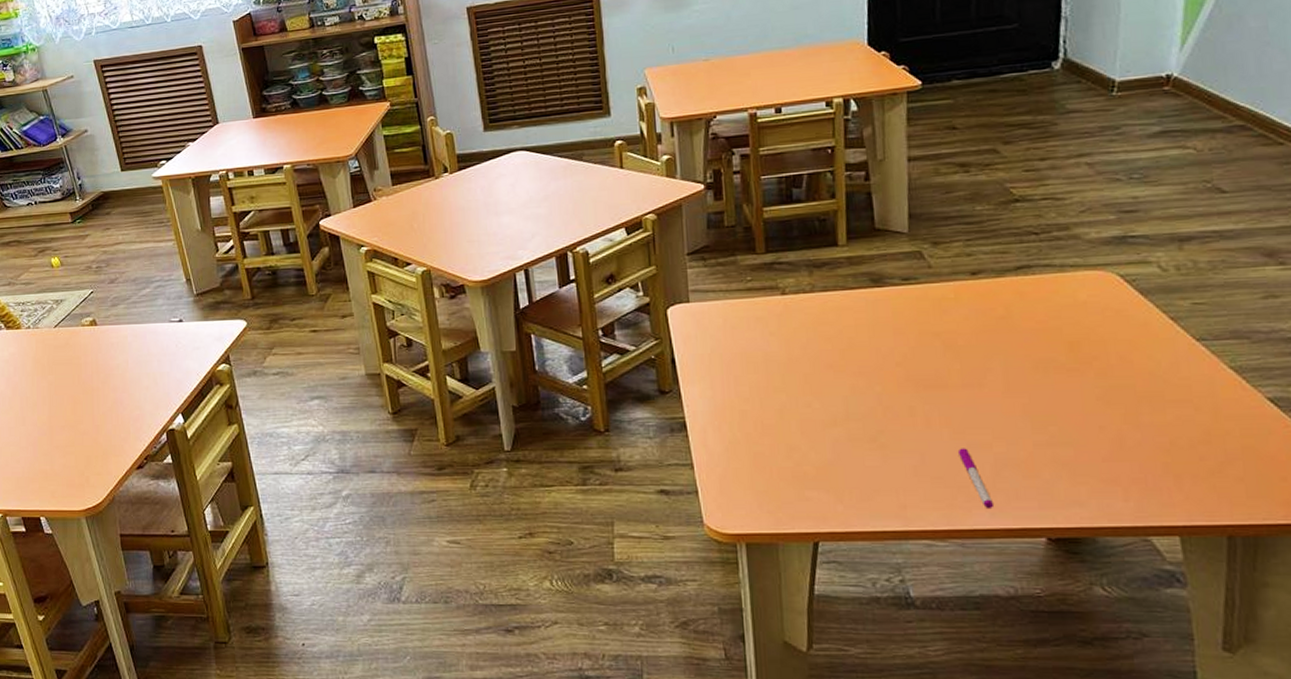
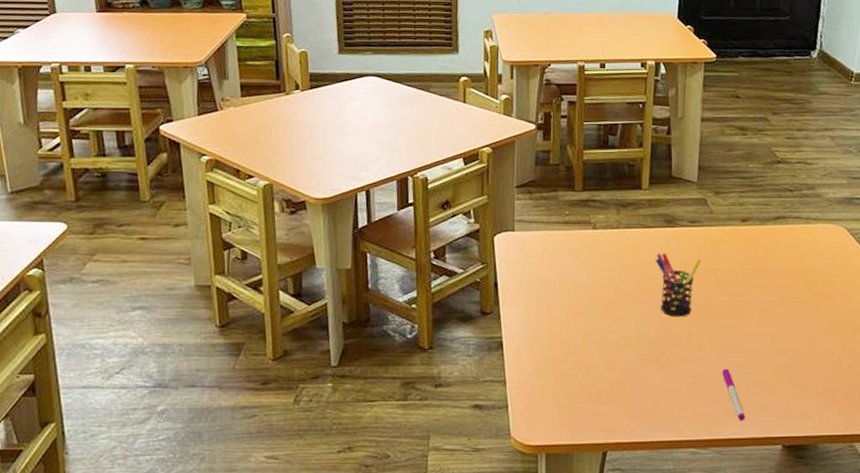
pen holder: none [861,317,921,390] -> present [655,253,701,317]

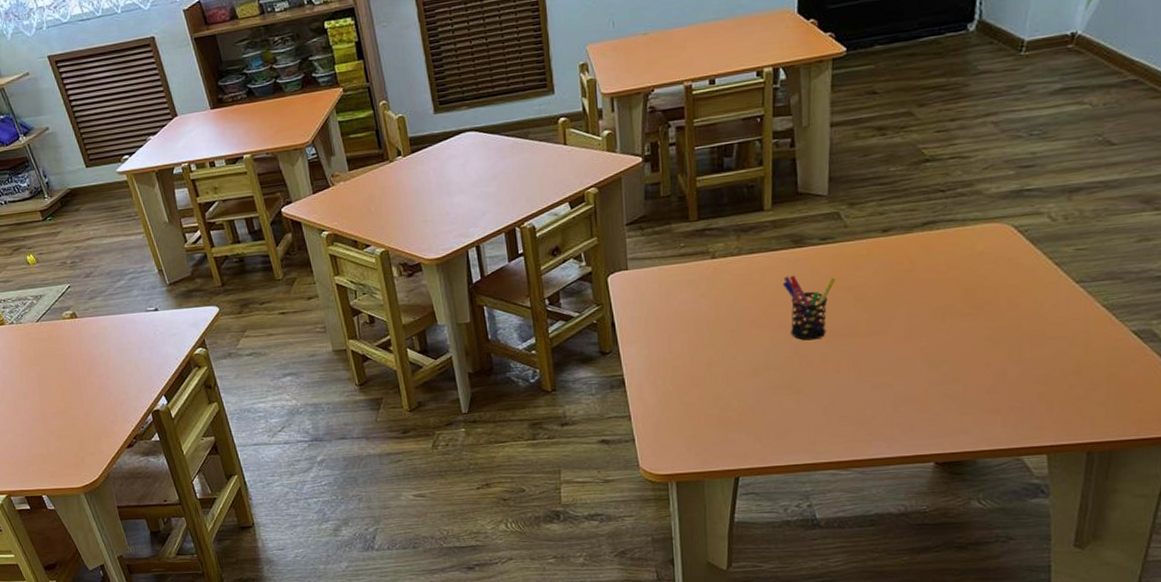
pen: present [721,368,745,421] -> none [862,389,890,441]

